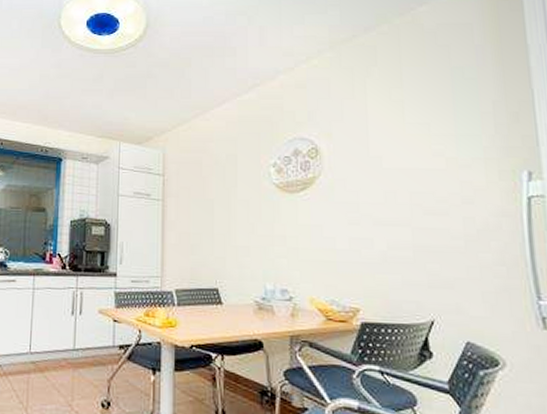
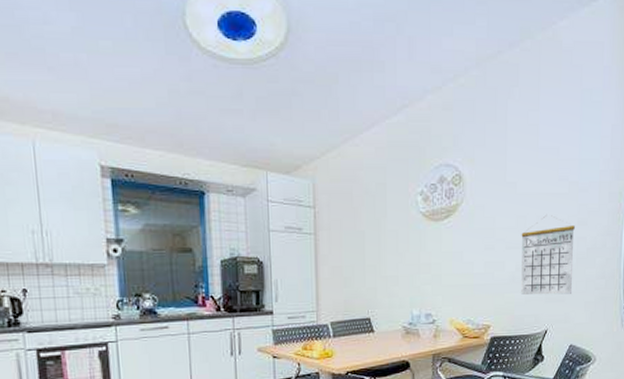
calendar: none [391,192,462,281] -> present [521,215,575,296]

